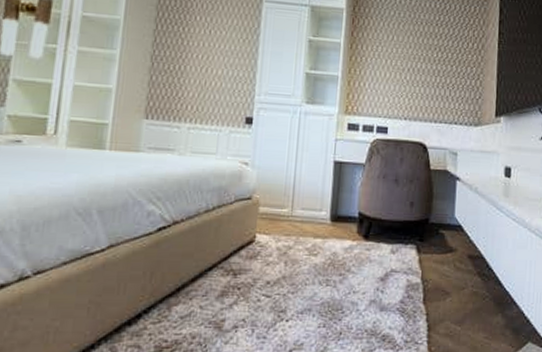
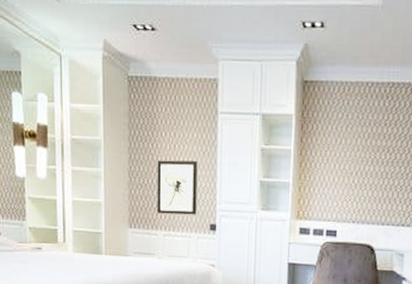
wall art: none [182,45,236,107] -> present [157,160,198,215]

